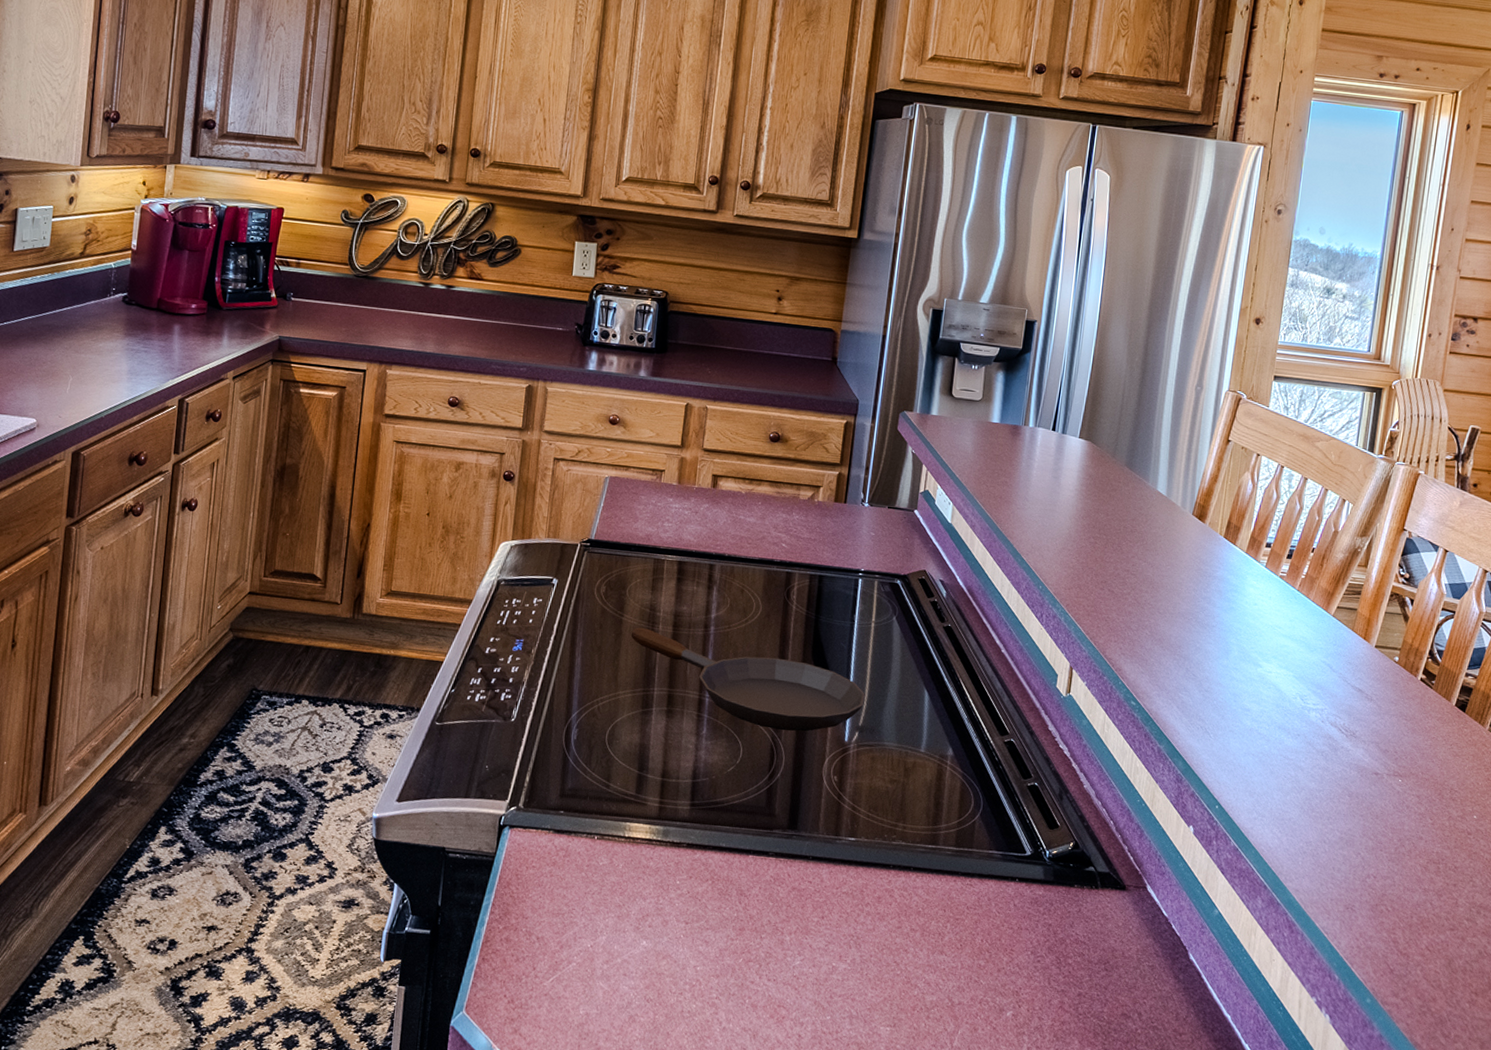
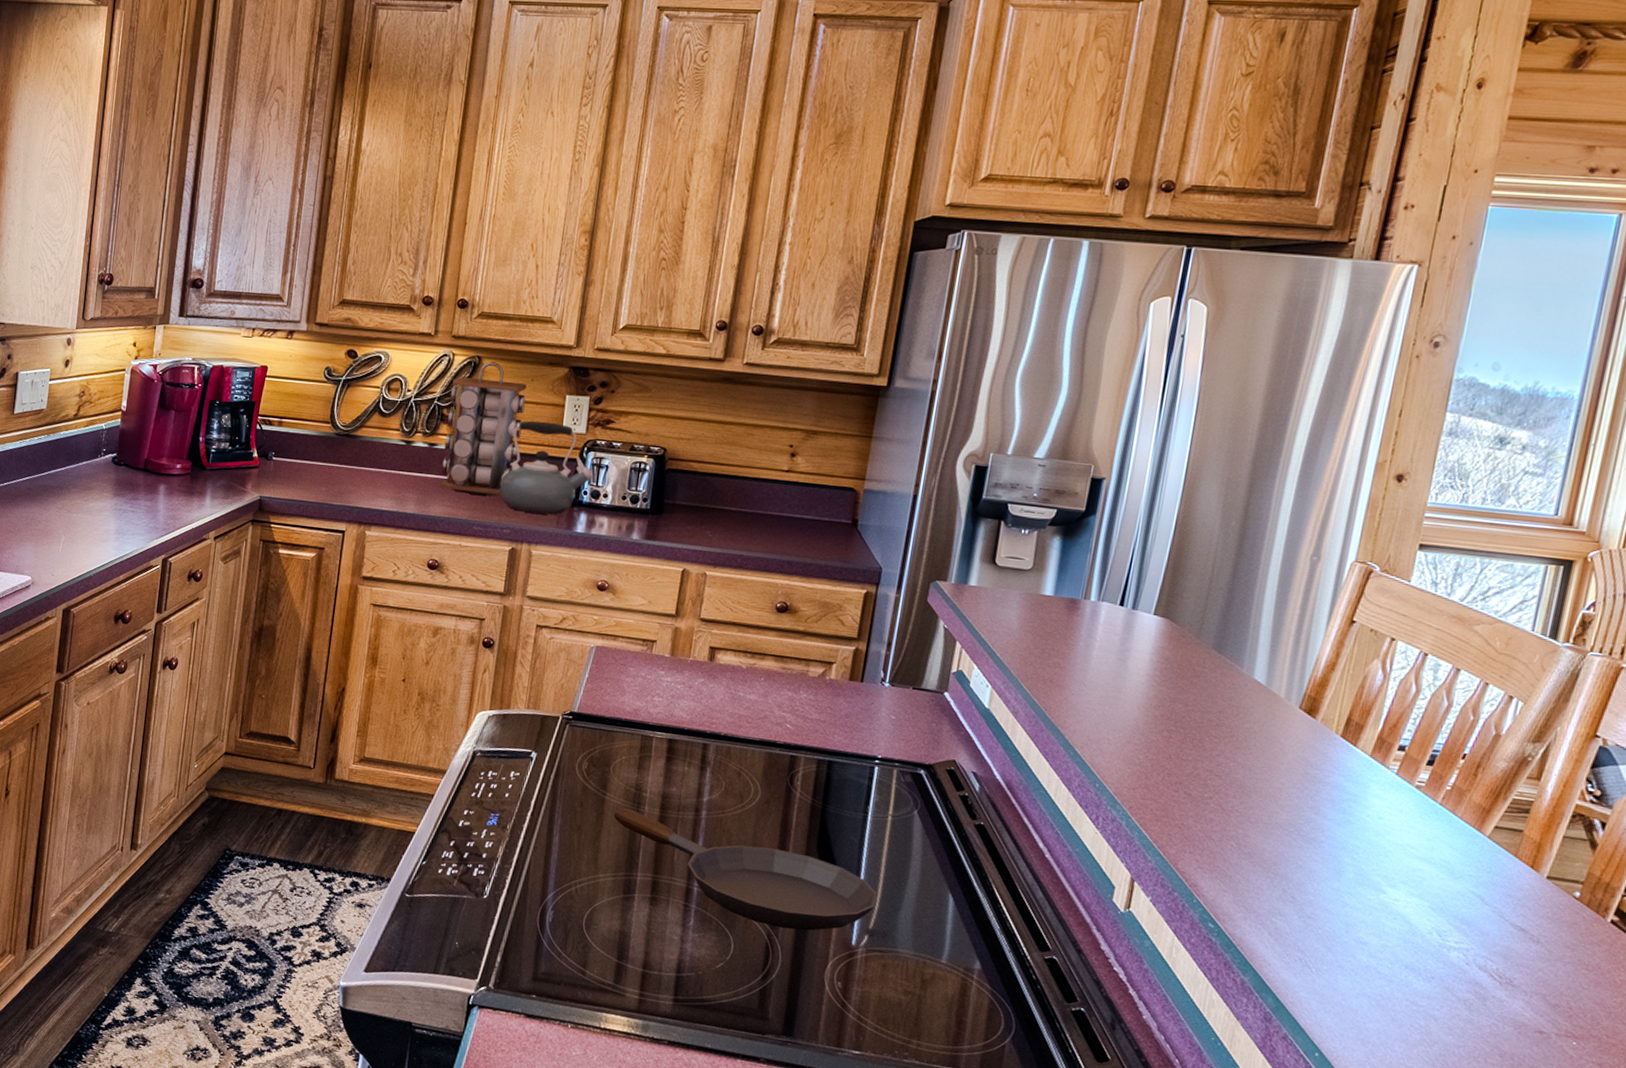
spice rack: none [458,208,539,336] -> present [439,362,527,496]
kettle: none [515,265,603,354] -> present [499,420,594,515]

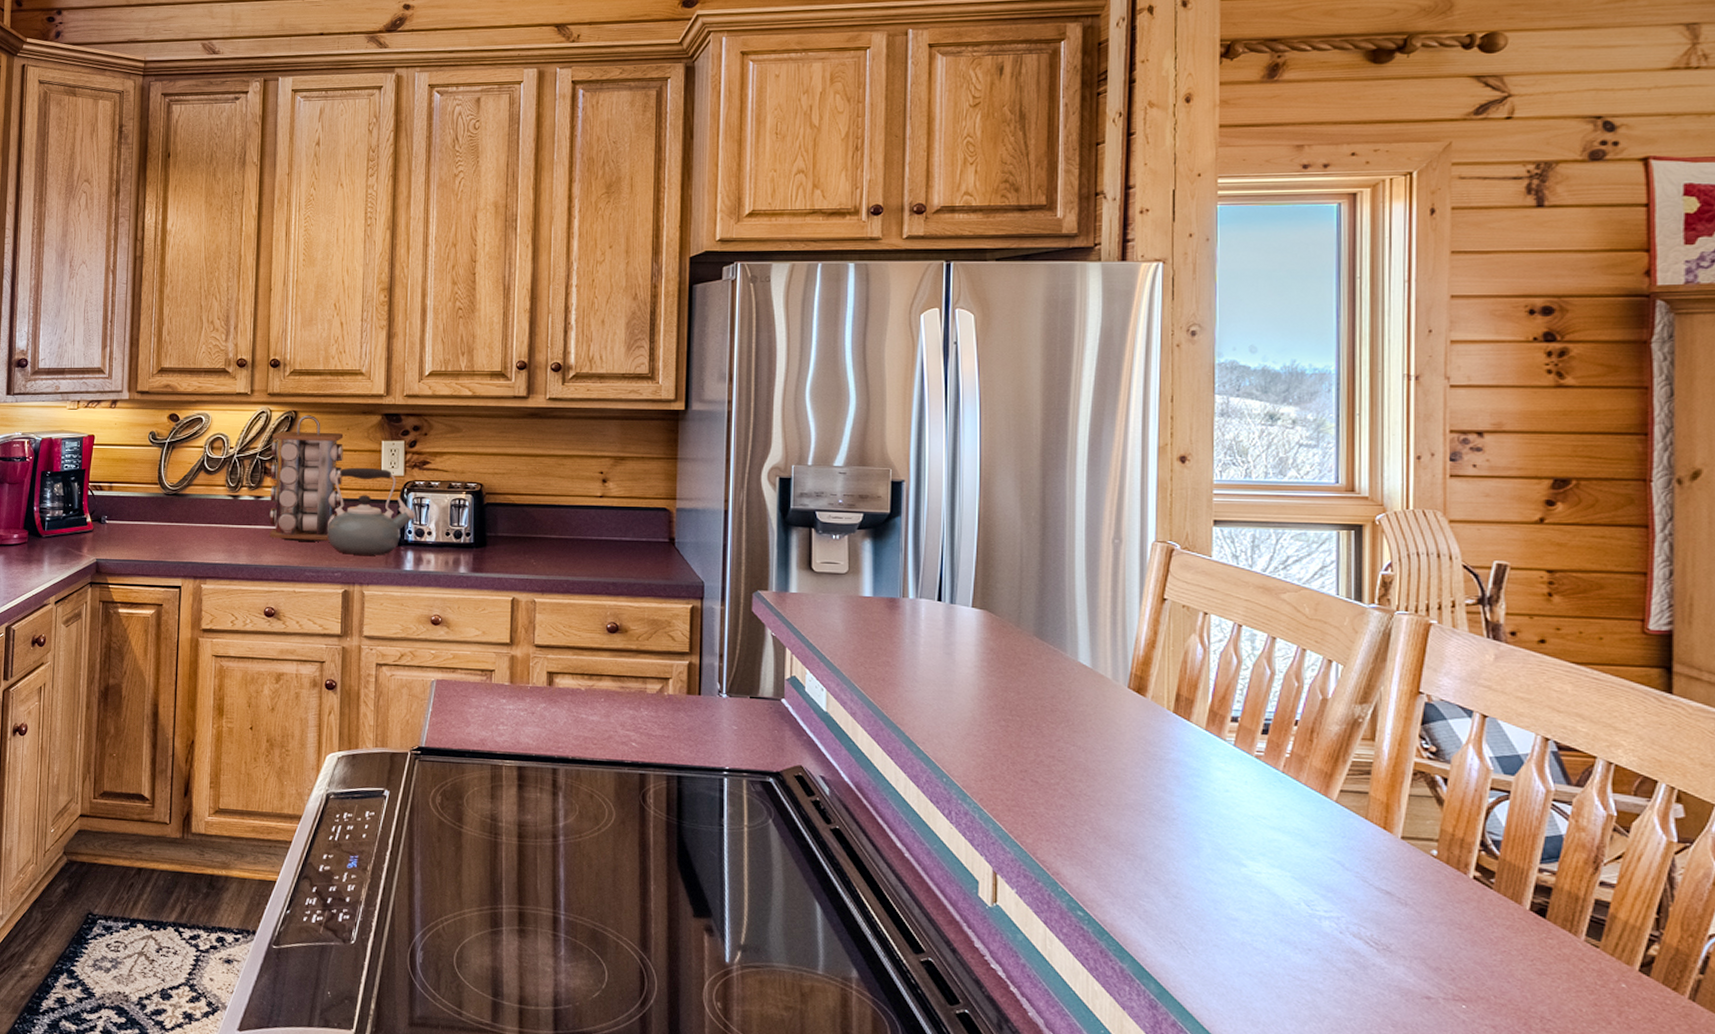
frying pan: present [613,807,878,931] -> none [472,839,745,952]

